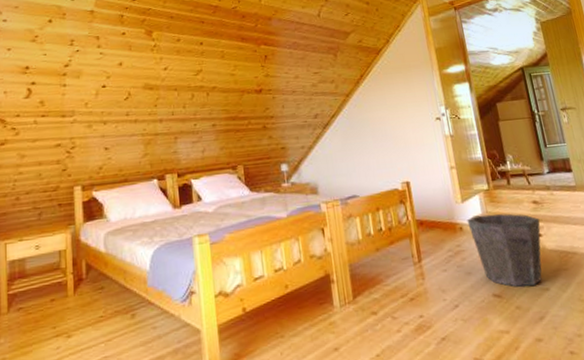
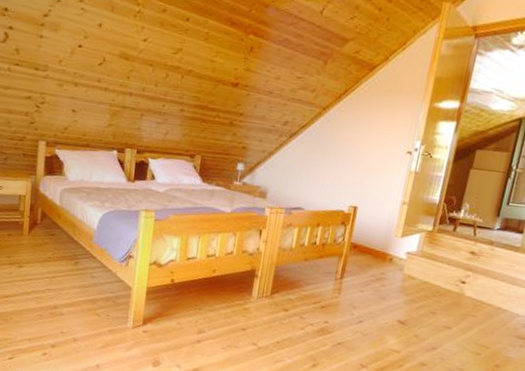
waste bin: present [467,213,542,287] -> none [397,251,470,323]

